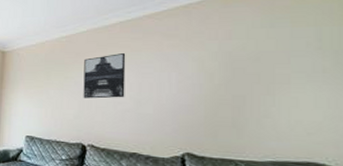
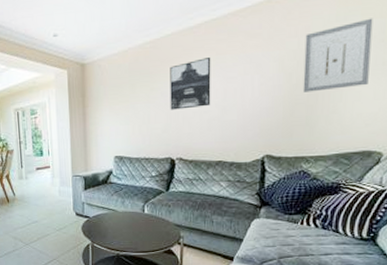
wall art: none [227,26,306,94] -> present [302,18,373,92]

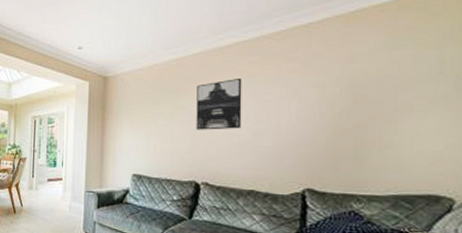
wall art: present [302,18,373,92] -> none [348,48,428,123]

